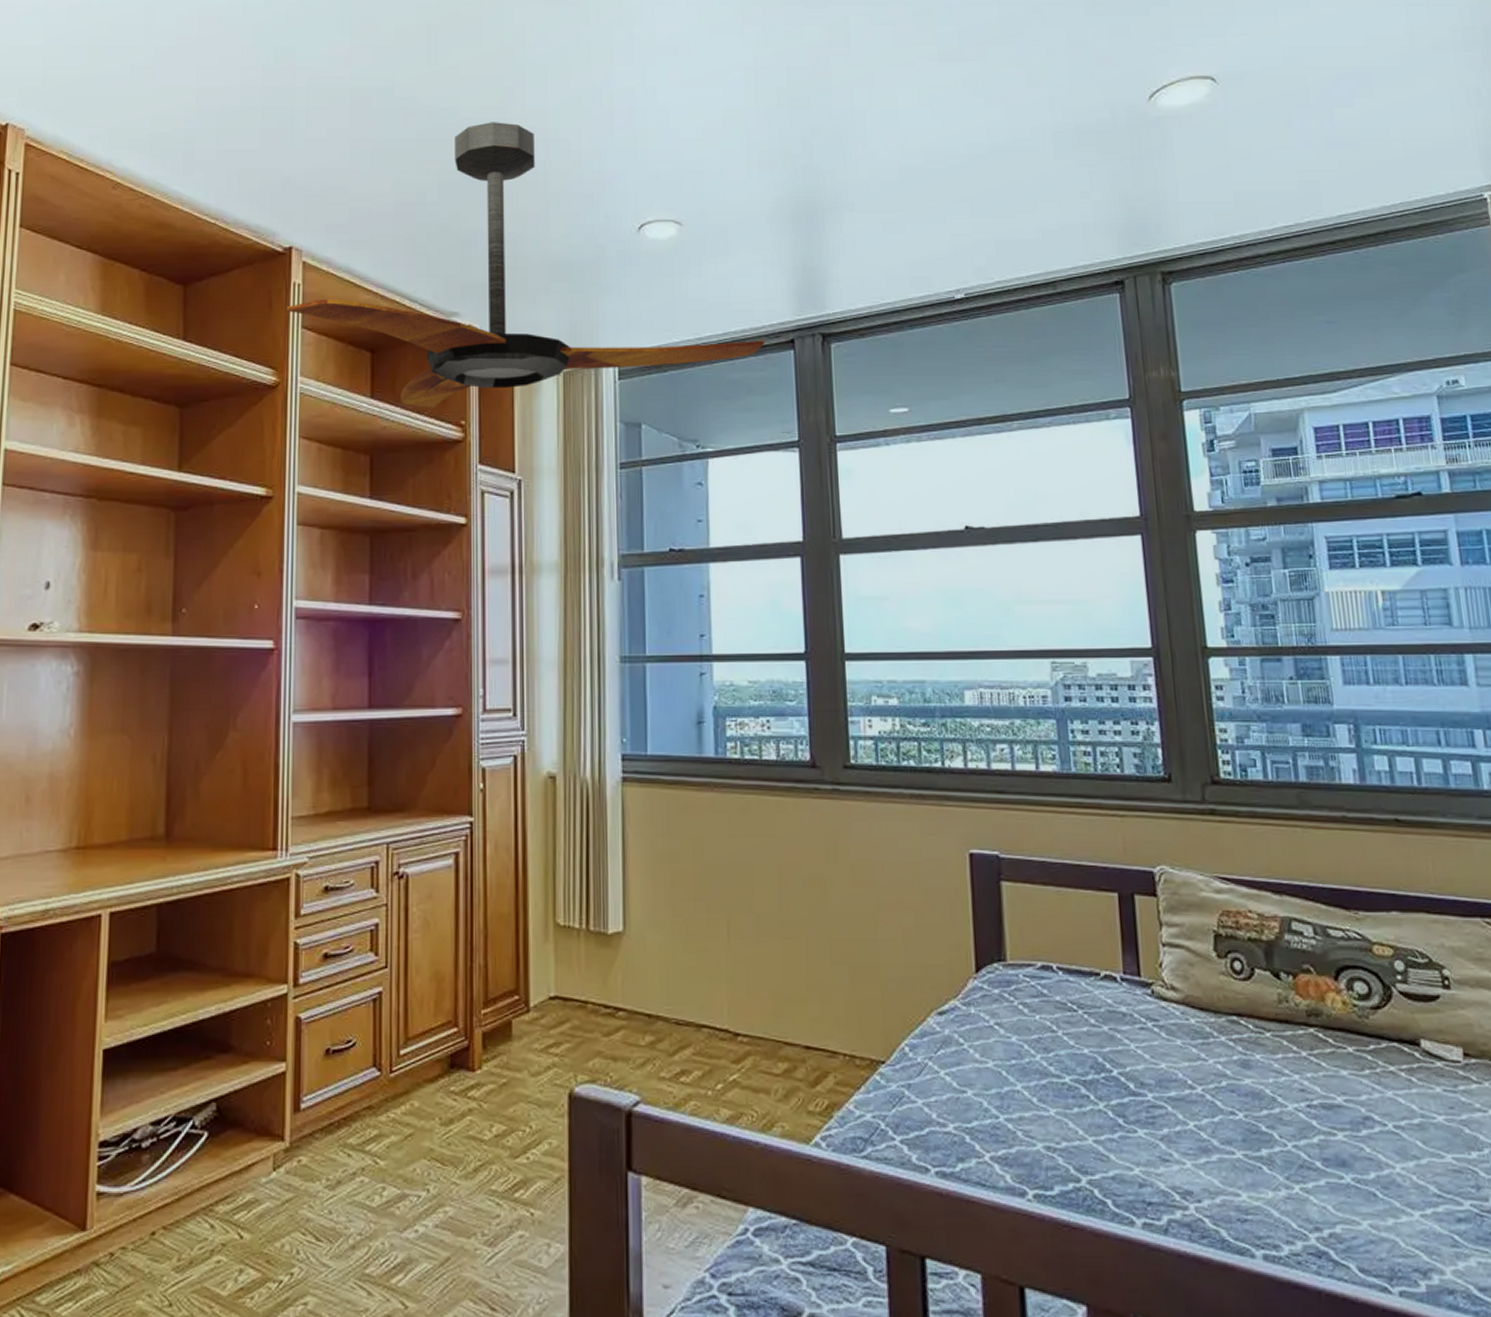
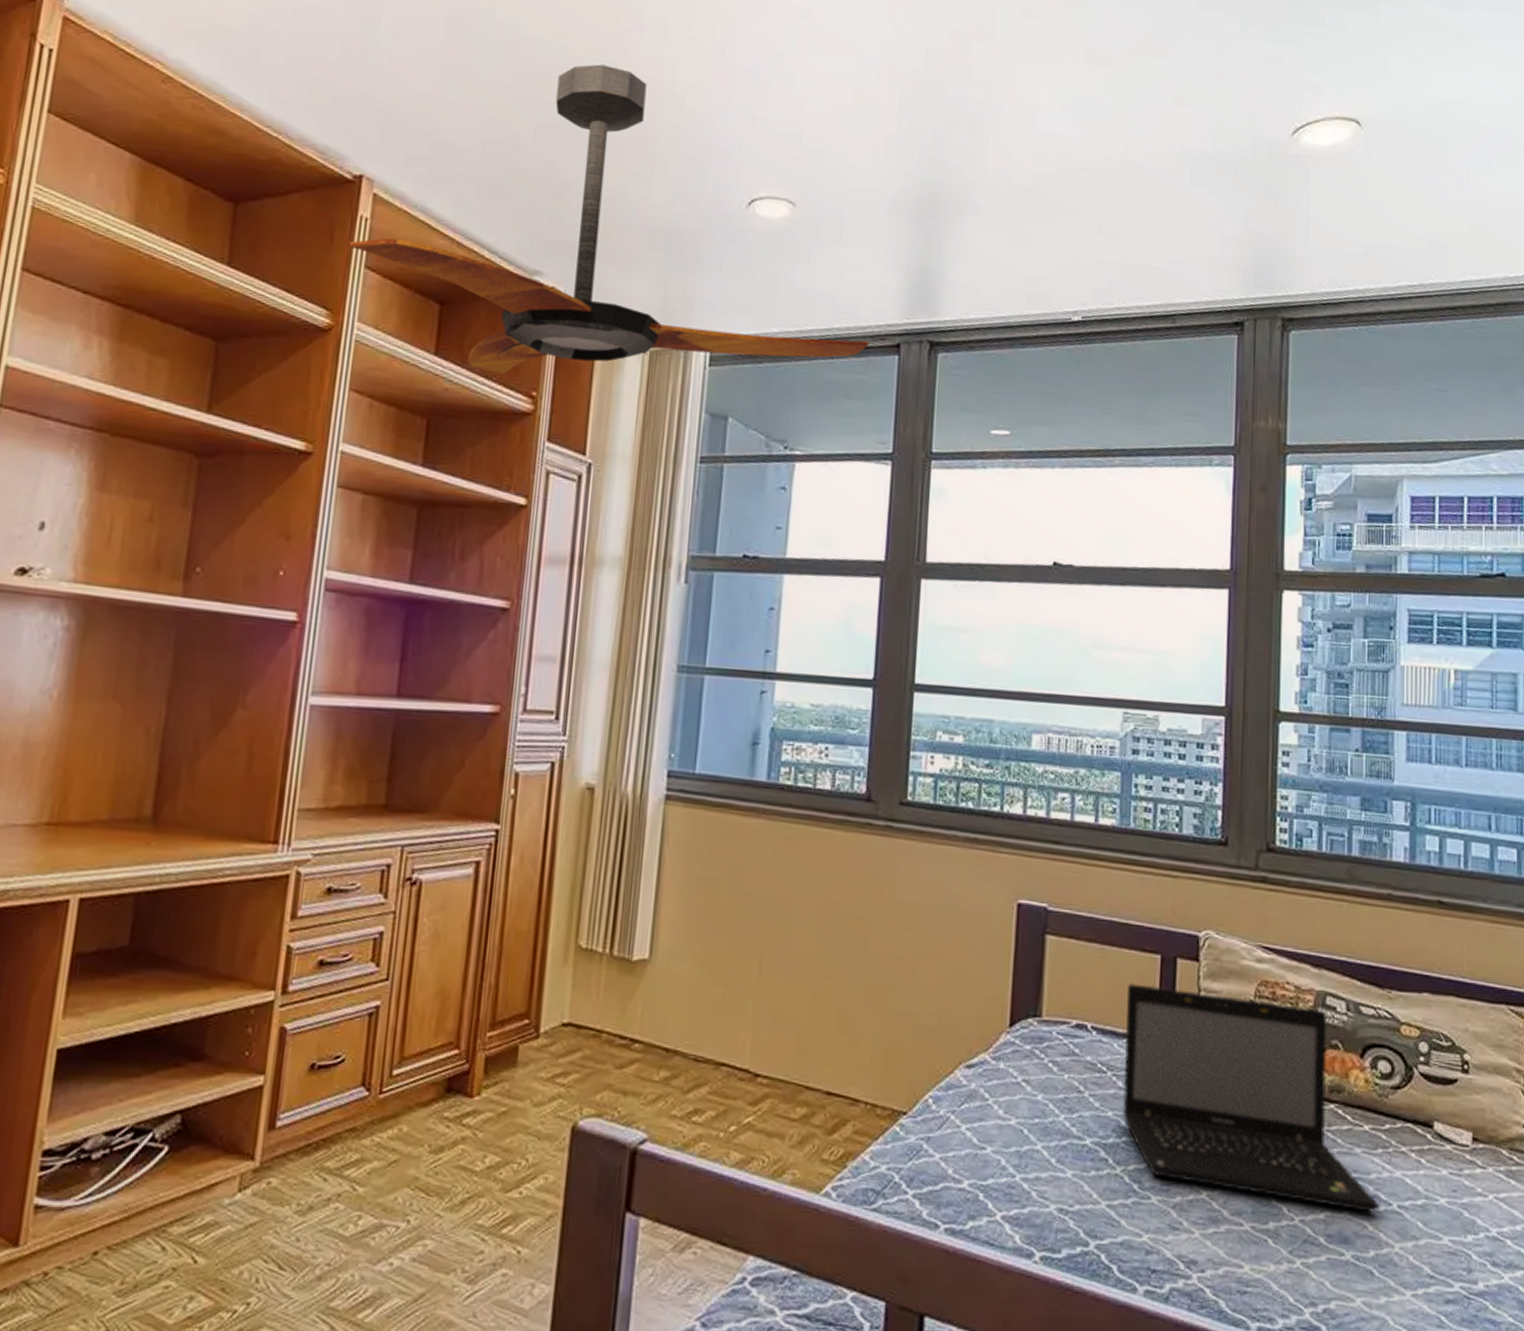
laptop: none [1087,923,1374,1134] -> present [1123,983,1379,1213]

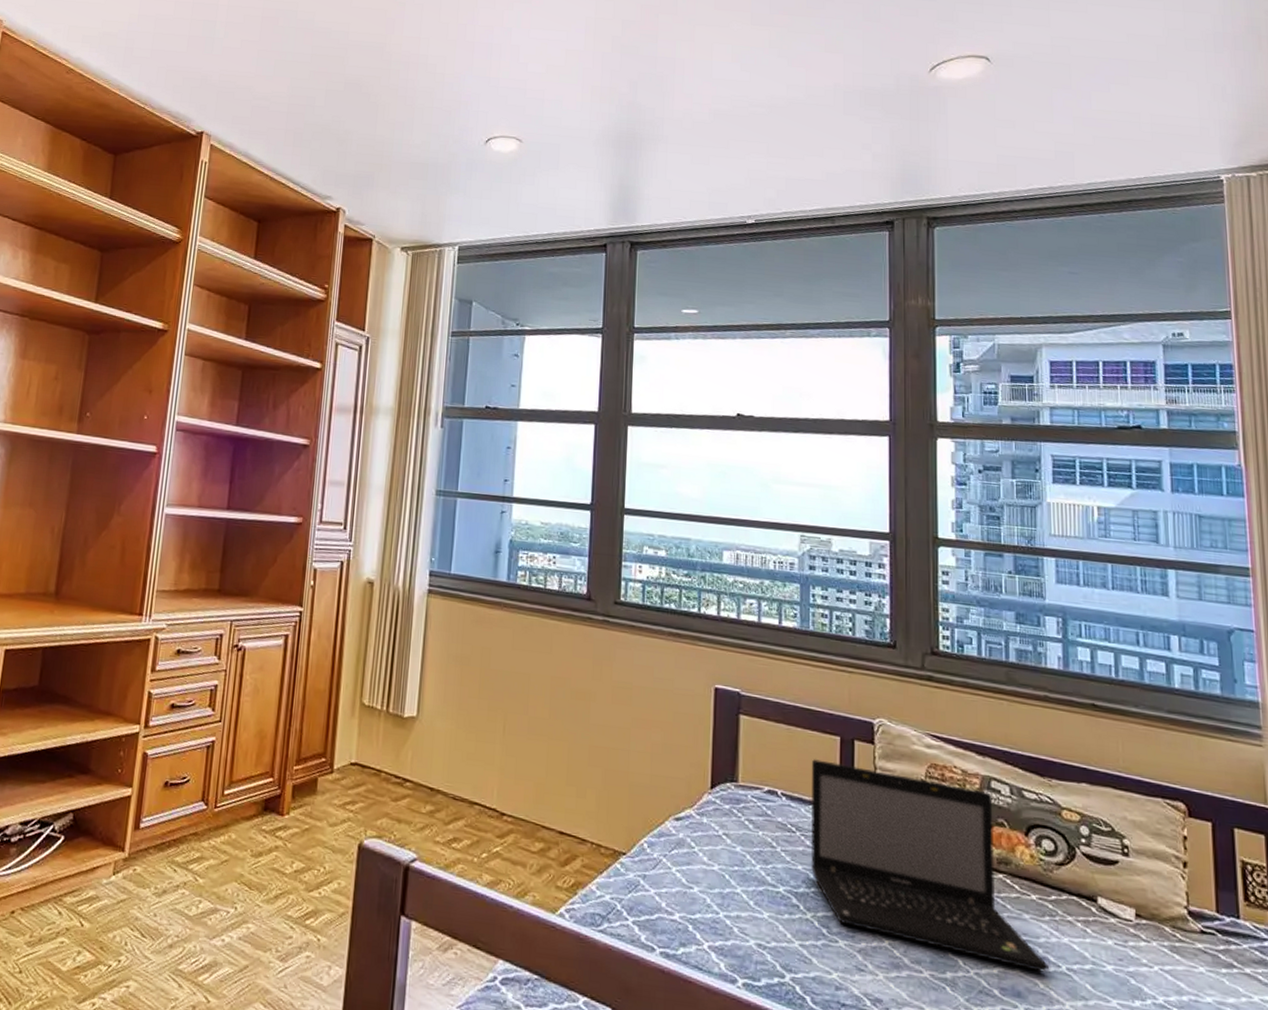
ceiling fan: present [349,64,869,374] -> none [194,45,582,272]

